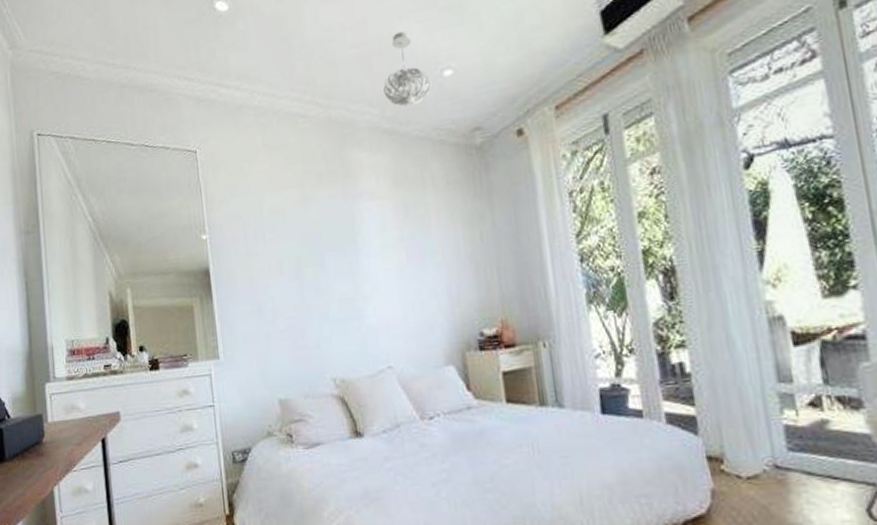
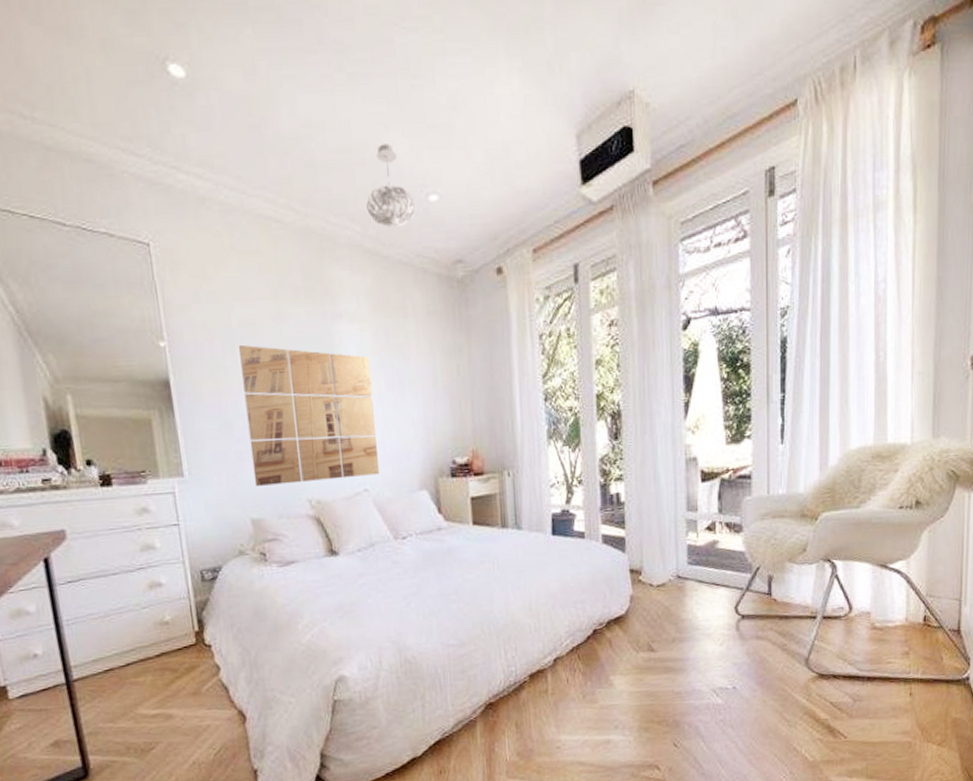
wall art: none [269,231,404,366] -> present [239,344,380,486]

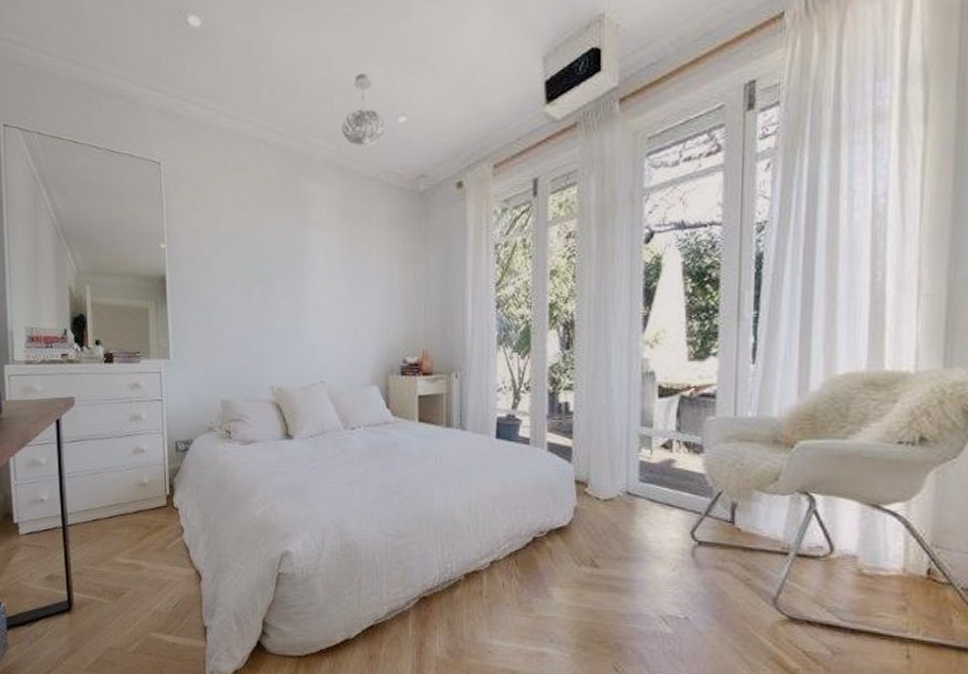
wall art: present [239,344,380,486] -> none [224,247,336,371]

